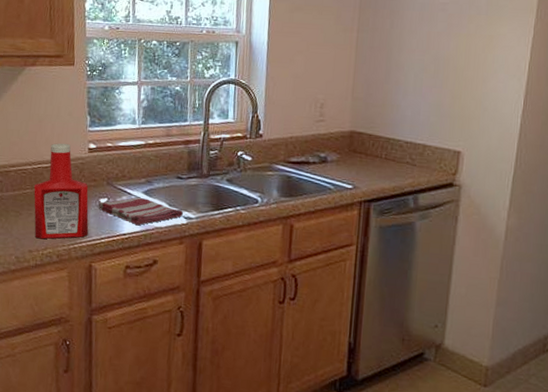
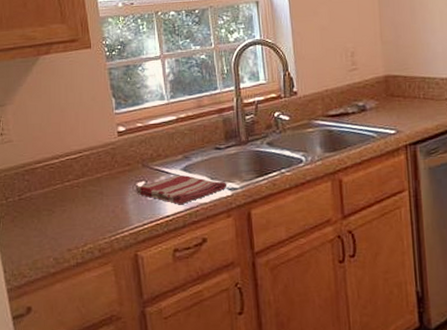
ketchup bottle: present [34,143,89,239] -> none [65,131,129,235]

